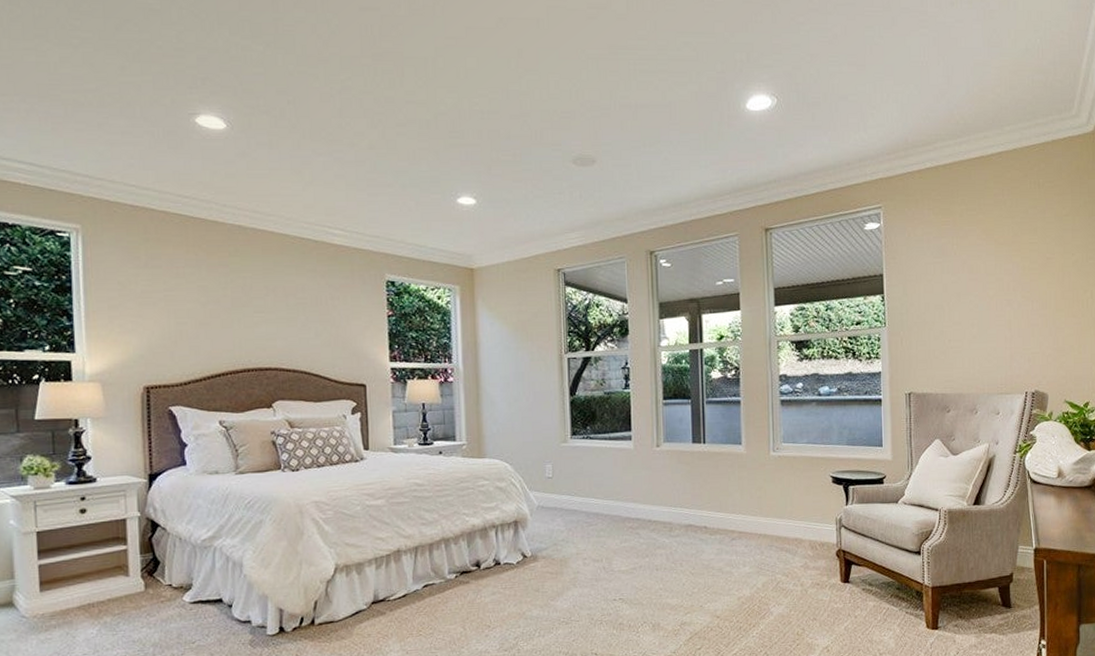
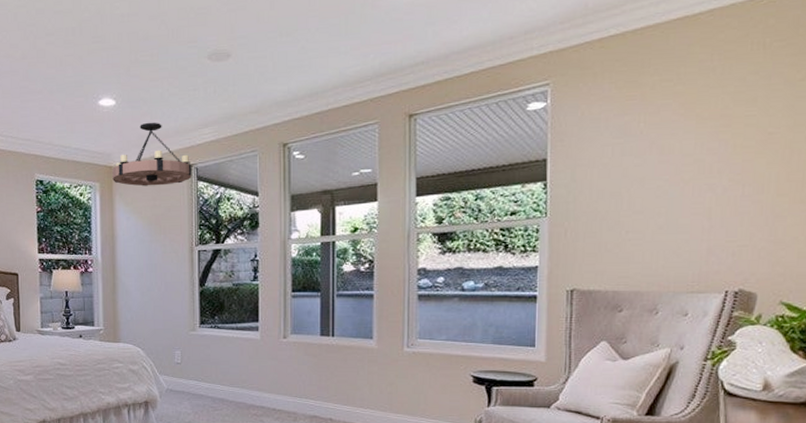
chandelier: none [474,224,559,291] -> present [112,122,192,186]

